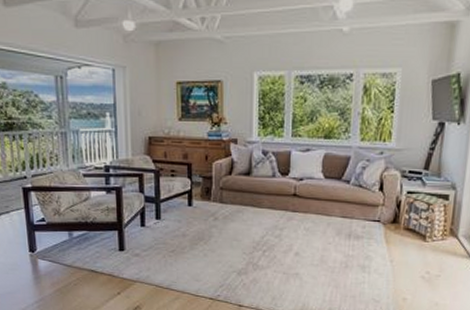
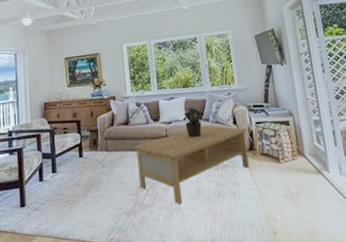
coffee table: none [253,187,394,271] -> present [134,125,249,205]
potted plant: none [317,163,345,201] -> present [182,106,204,138]

